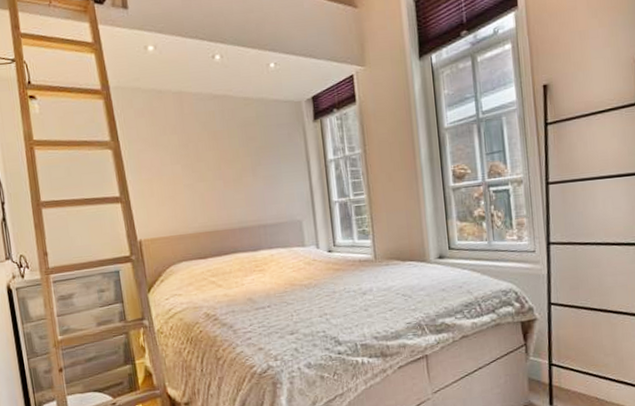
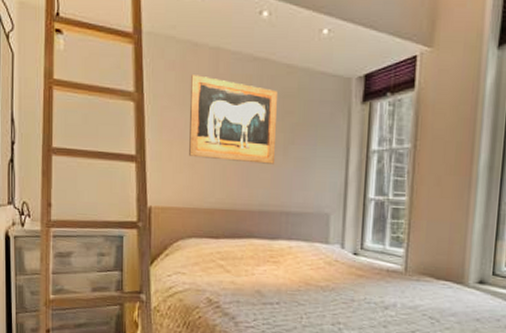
wall art: none [160,118,246,190] -> present [189,75,277,164]

